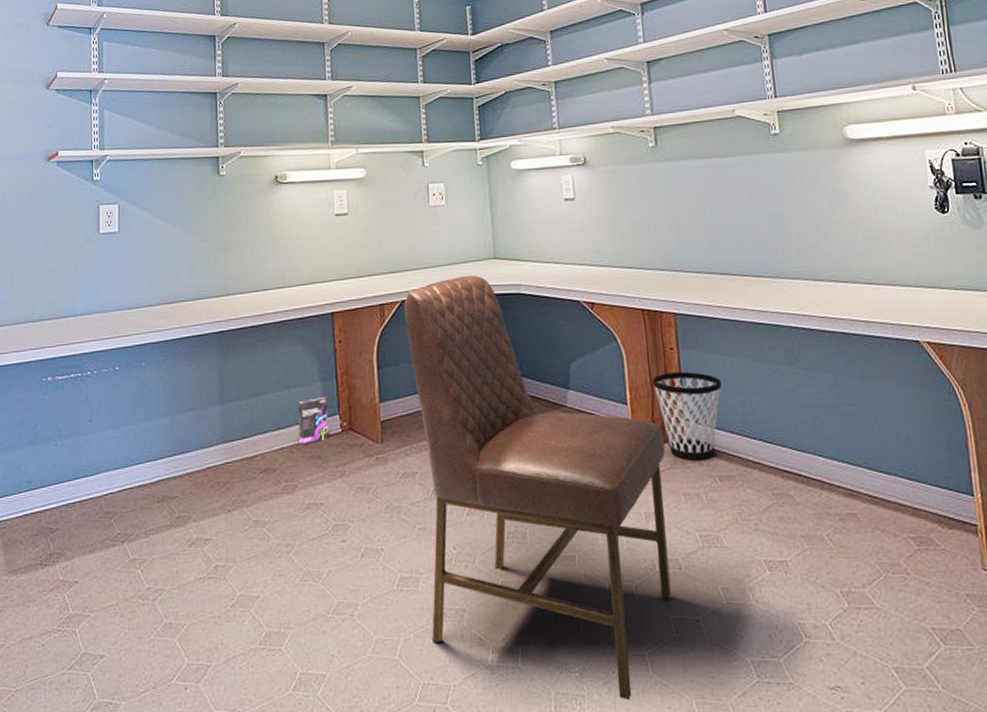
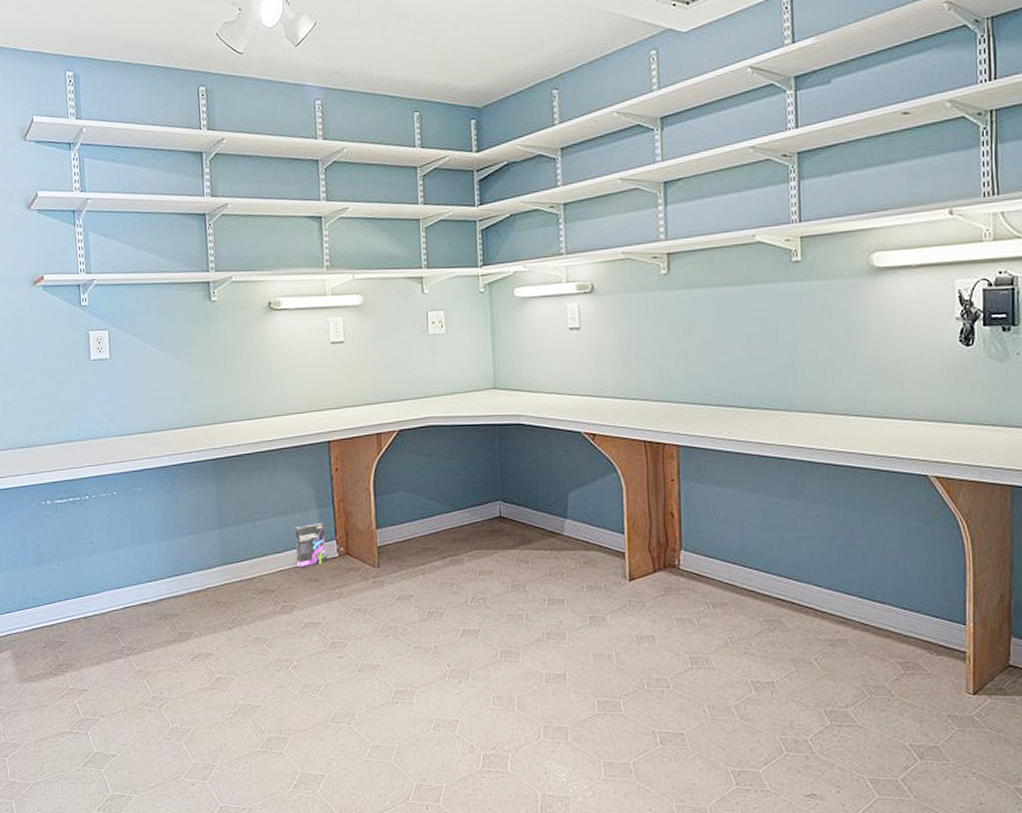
chair: present [403,275,672,700] -> none [401,405,660,802]
wastebasket: present [651,372,723,462] -> none [650,503,722,589]

